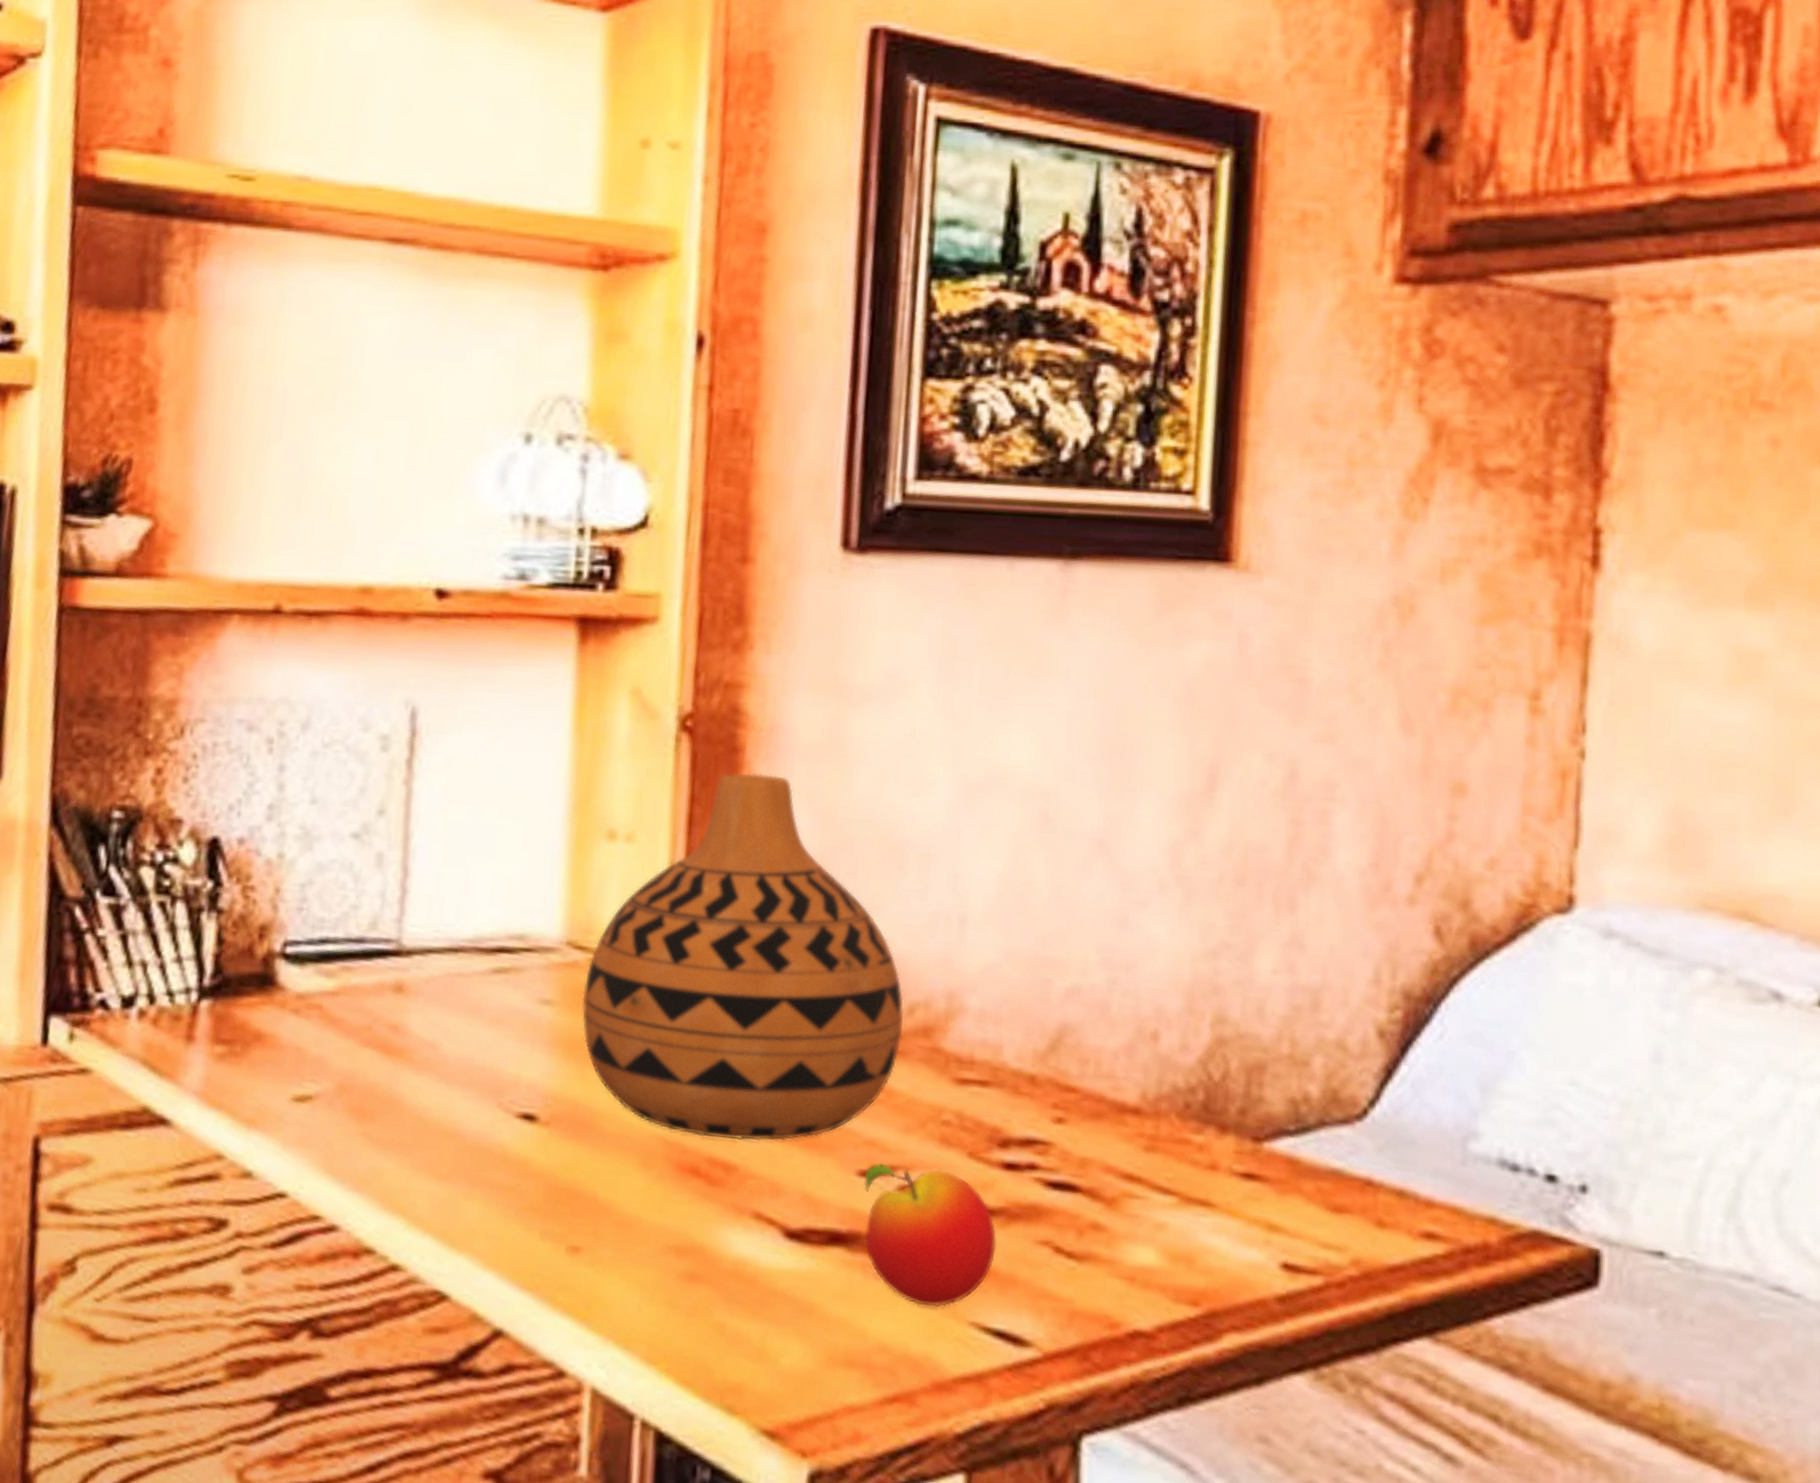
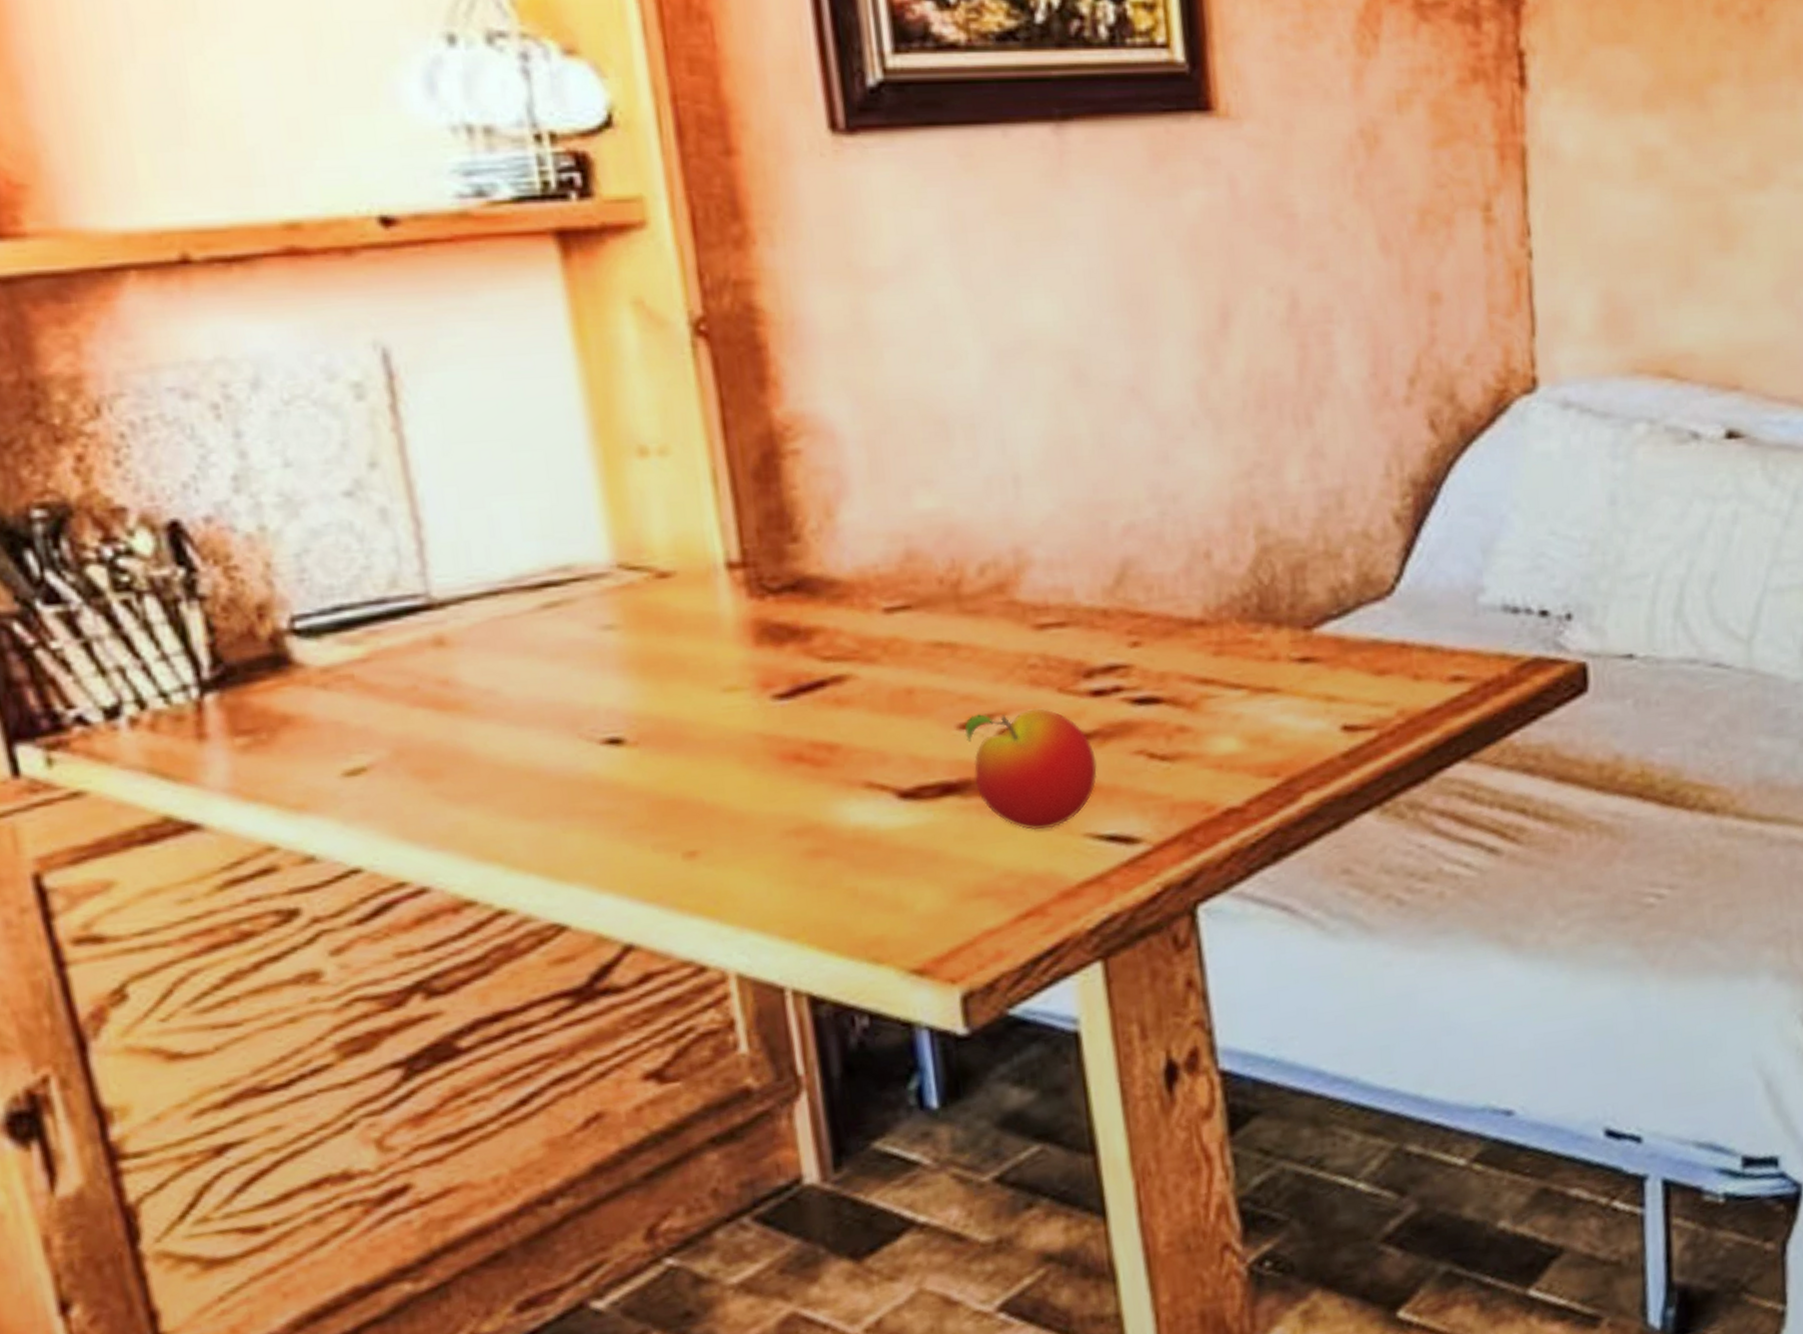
vase: present [582,772,905,1141] -> none [645,368,978,725]

